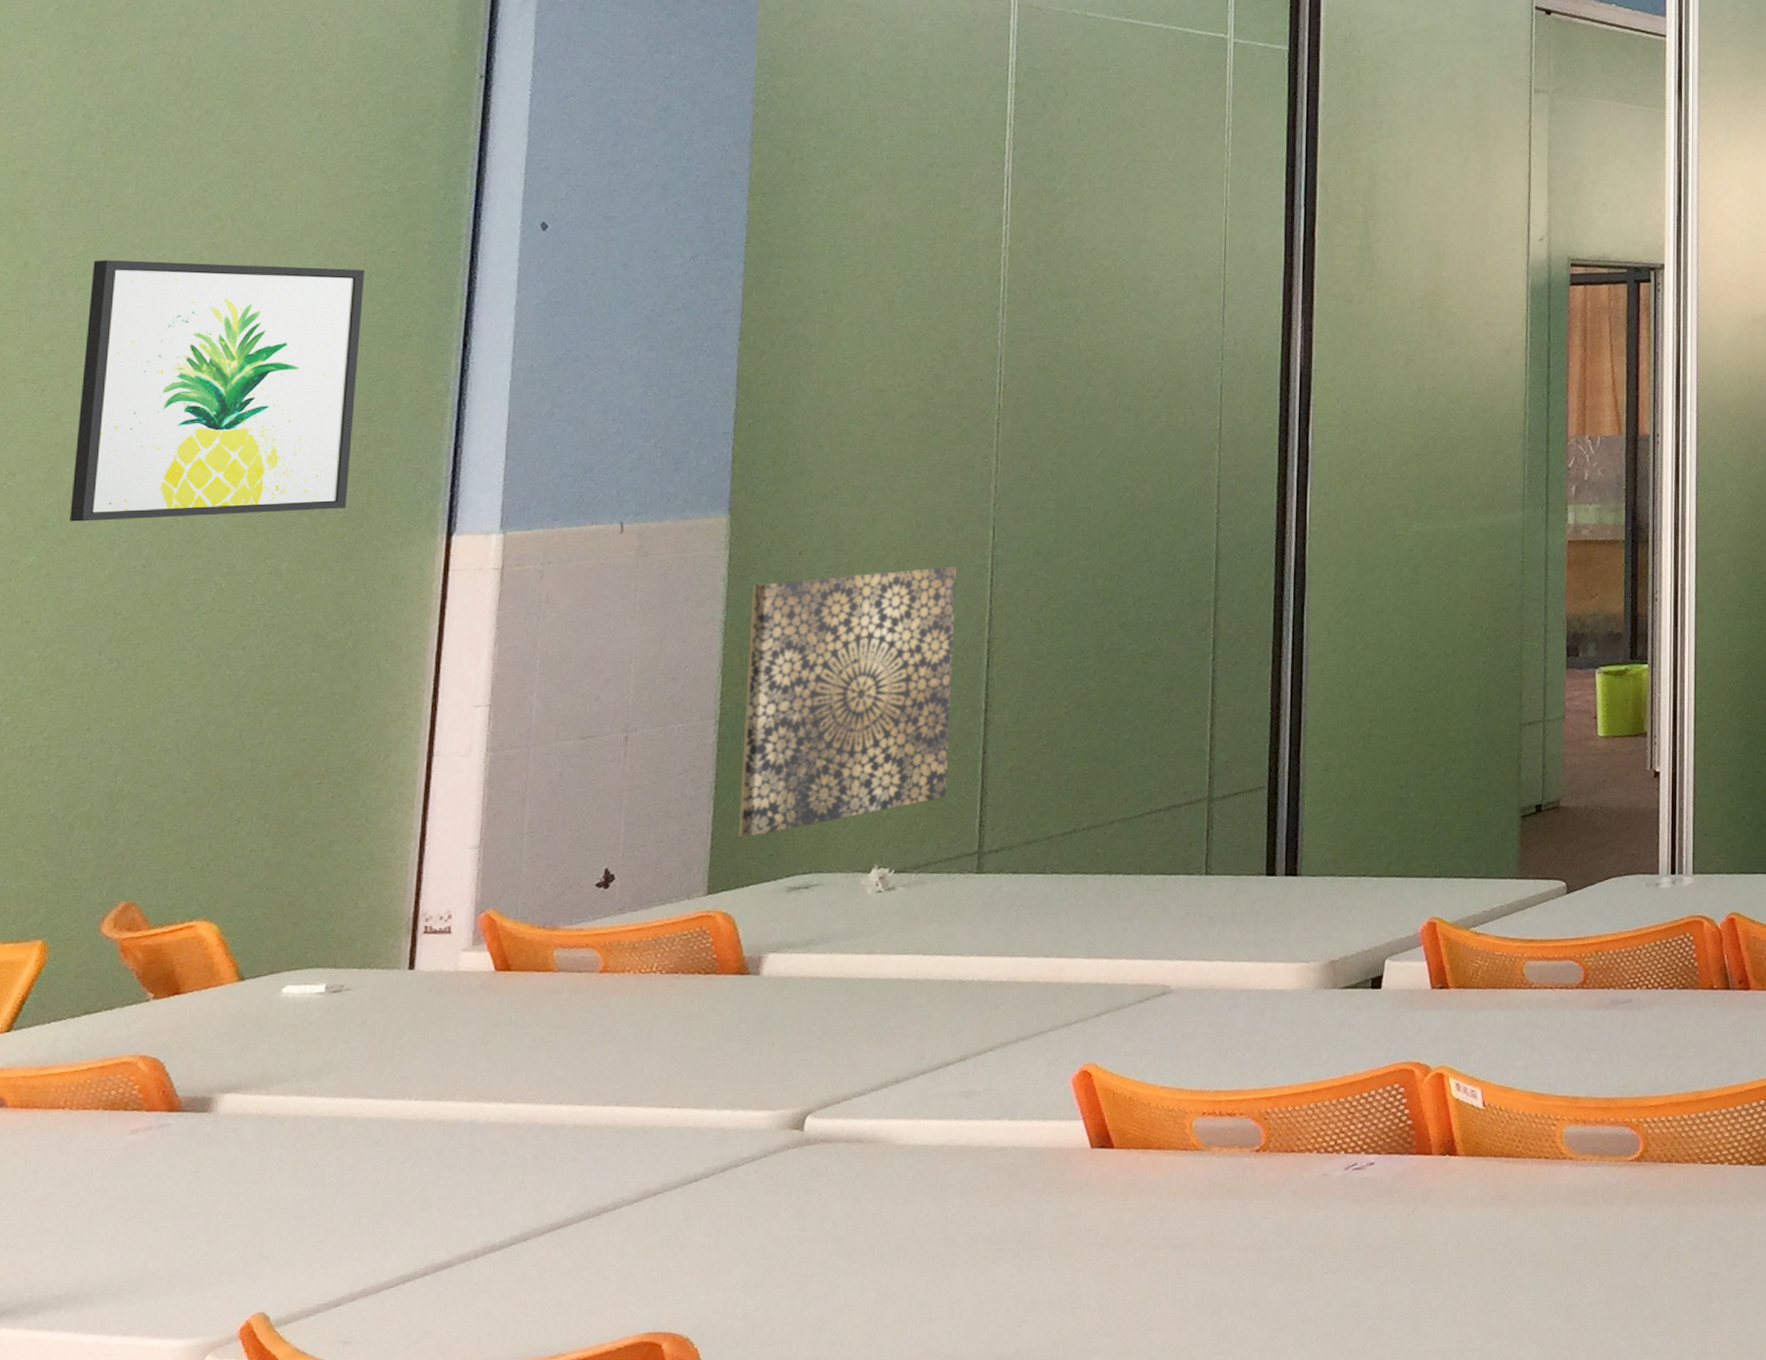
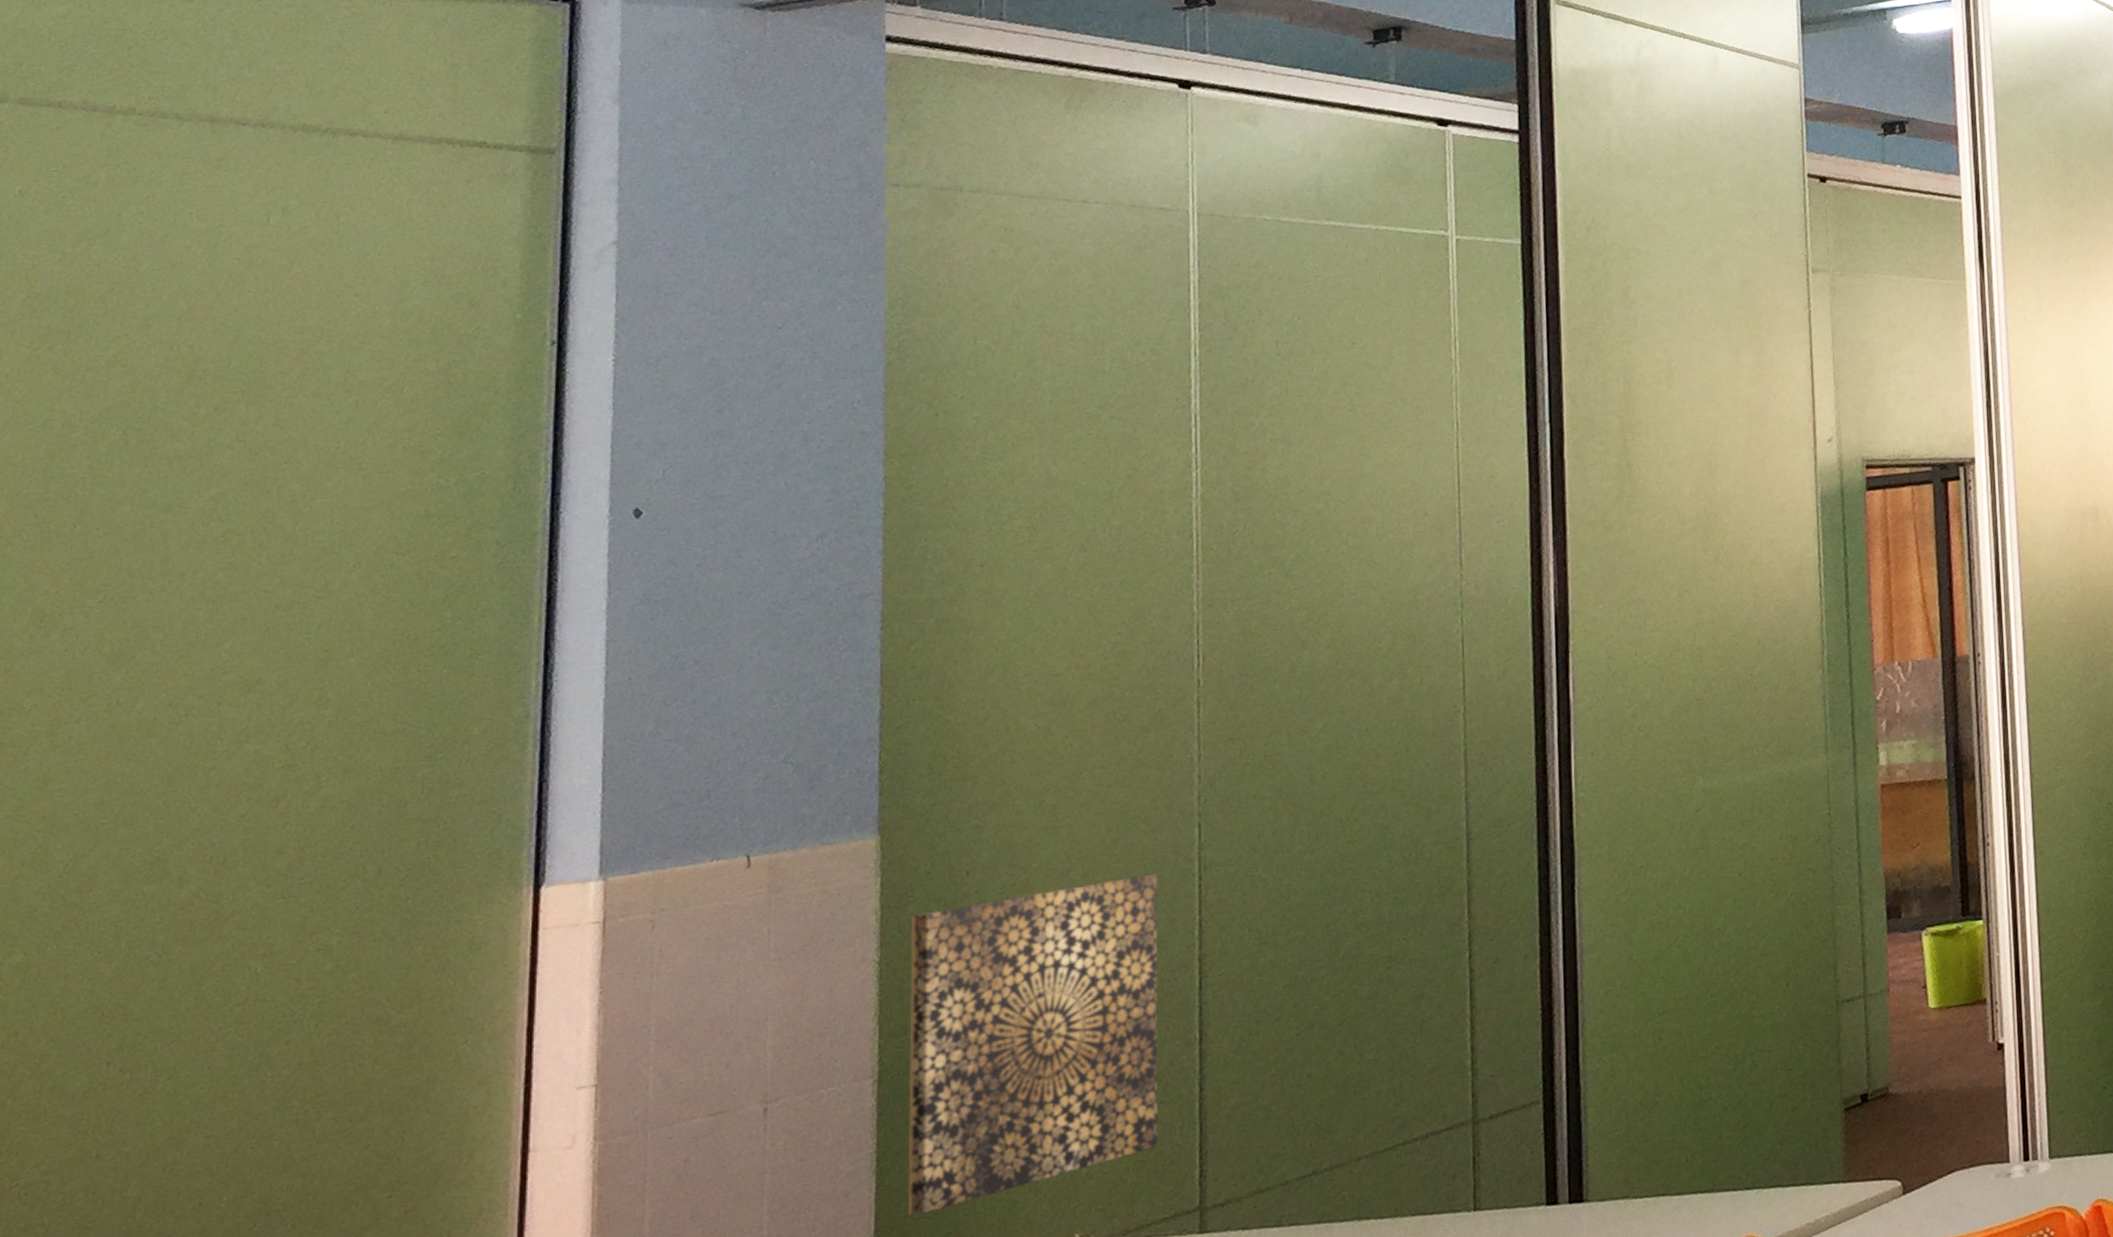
wall art: present [70,260,366,522] -> none [64,580,420,910]

